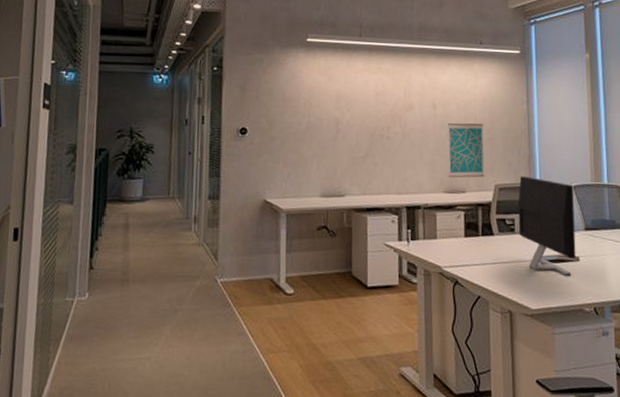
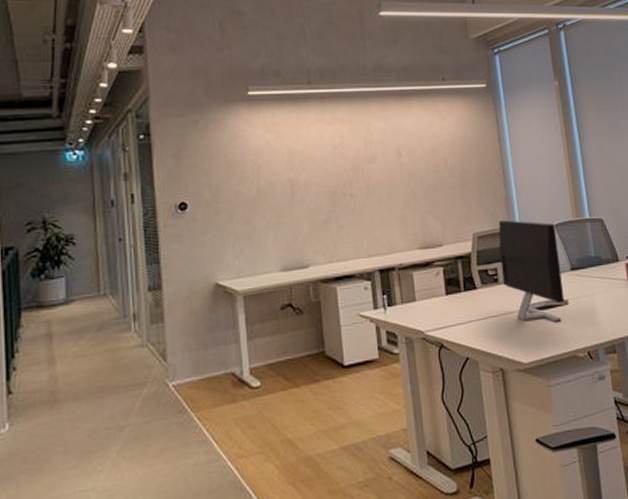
wall art: present [447,122,485,178] -> none [415,168,461,232]

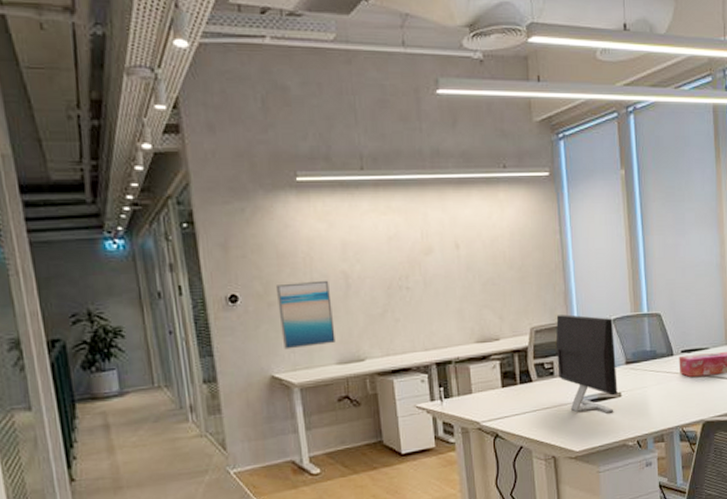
wall art: none [224,188,280,256] -> present [275,280,336,350]

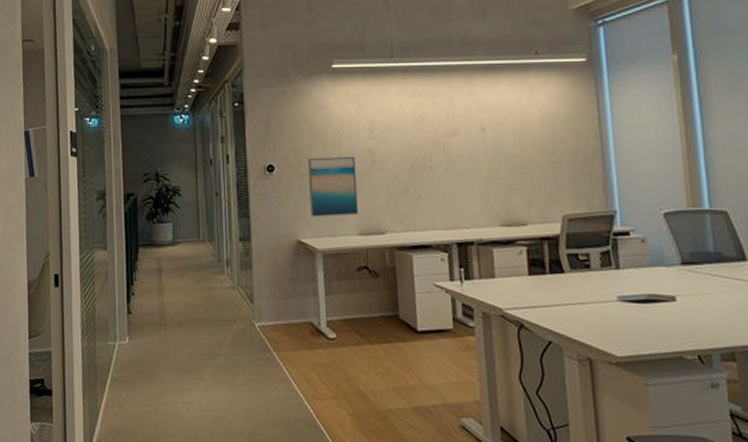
monitor: present [555,314,618,413] -> none [592,204,671,319]

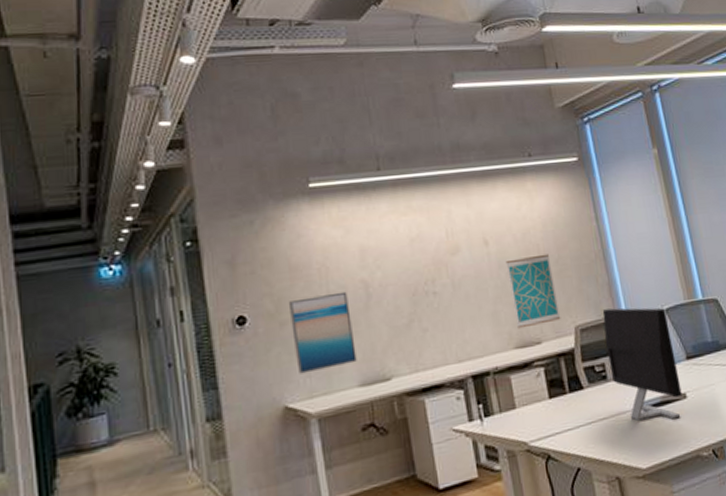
wall art: none [500,145,550,210] -> present [505,253,561,329]
monitor: none [592,204,671,319] -> present [602,307,683,421]

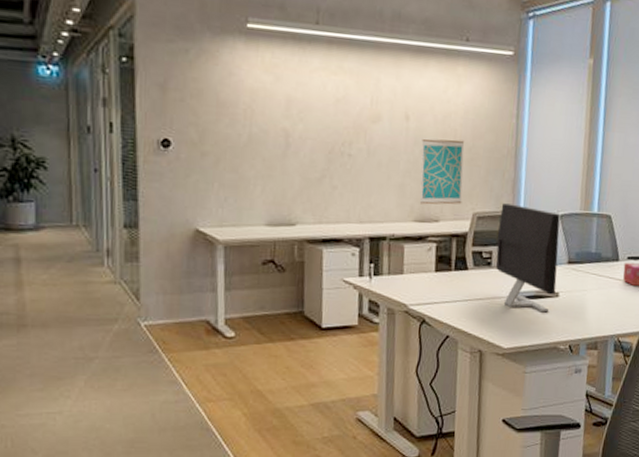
wall art: present [288,291,357,374] -> none [211,134,269,204]

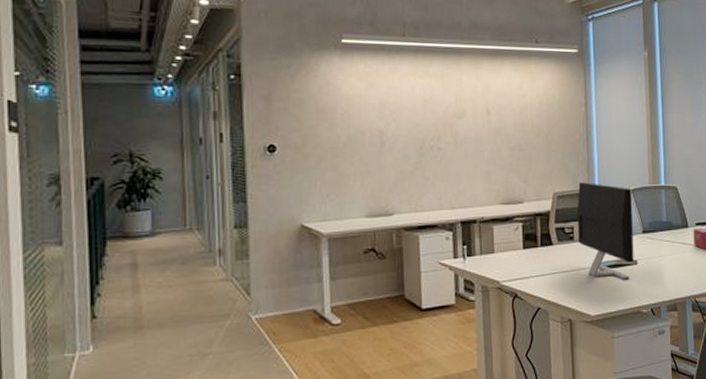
wall art: present [420,138,465,205] -> none [502,128,543,189]

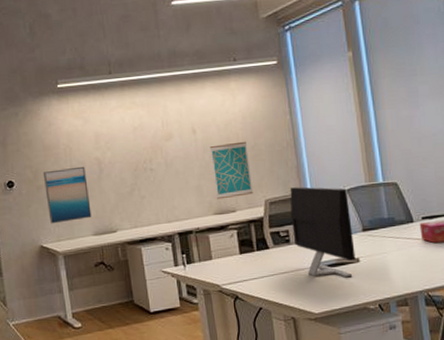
wall art: none [313,136,366,200] -> present [43,166,92,224]
wall art: none [502,128,543,189] -> present [209,141,254,200]

